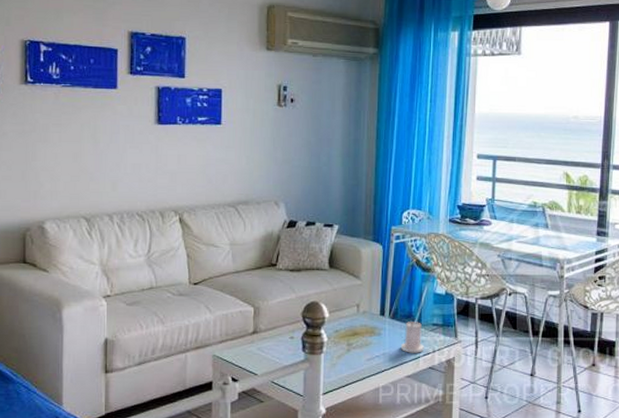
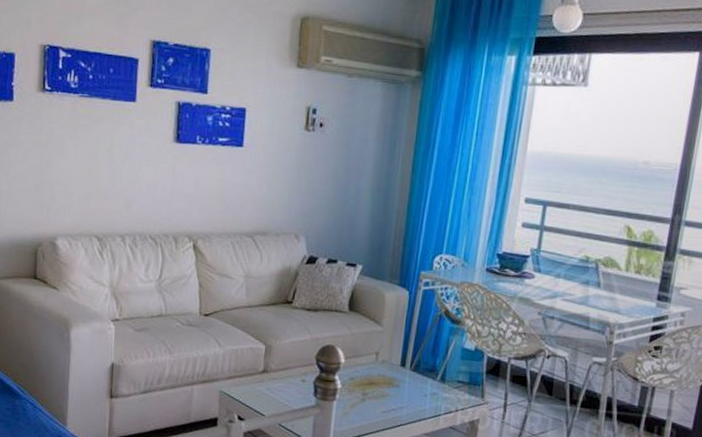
candle: present [400,322,425,353] -> none [420,376,447,411]

